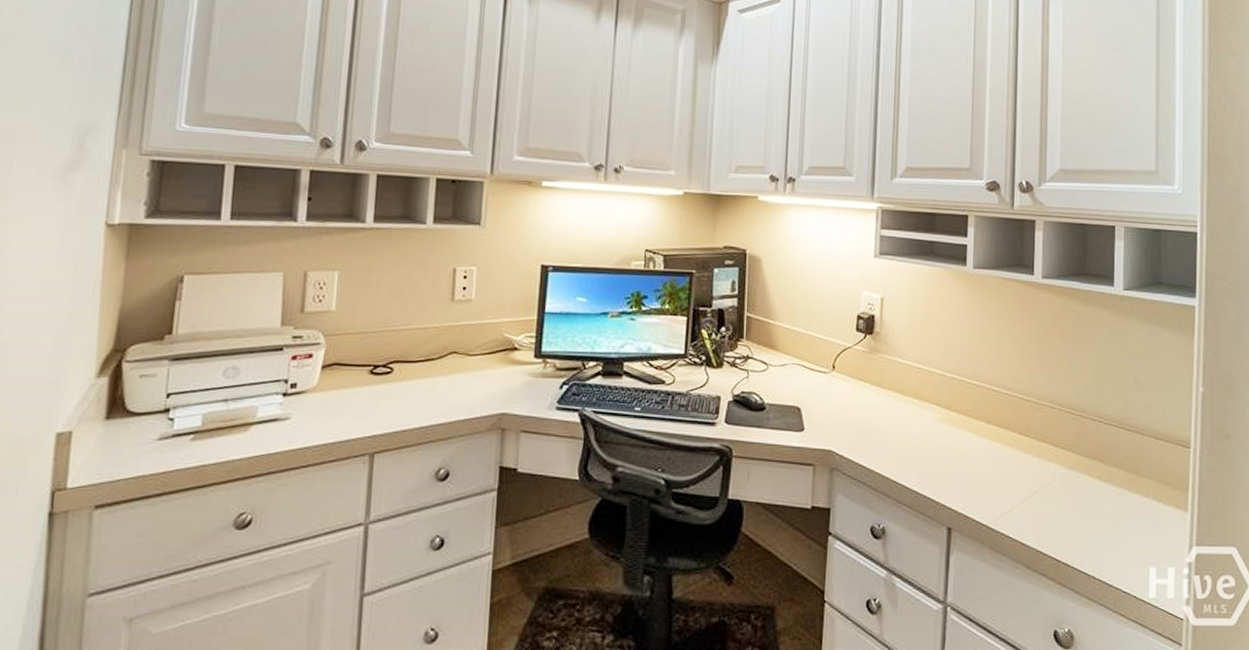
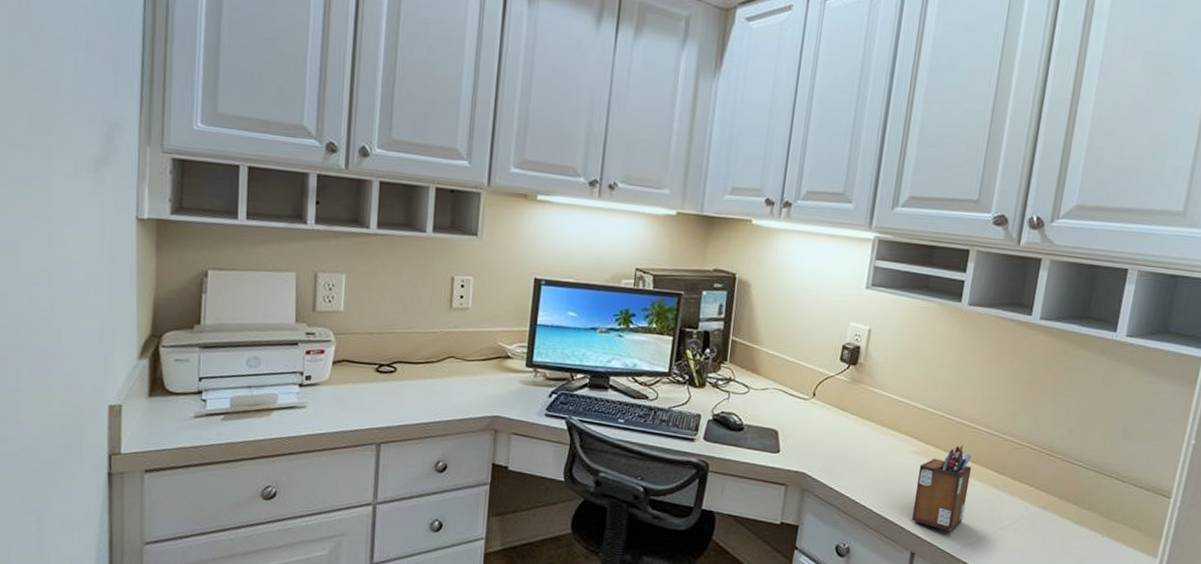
desk organizer: none [944,408,997,501] -> present [912,445,972,531]

